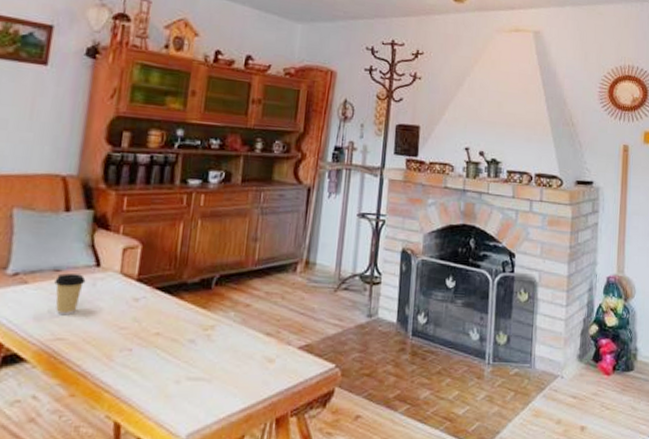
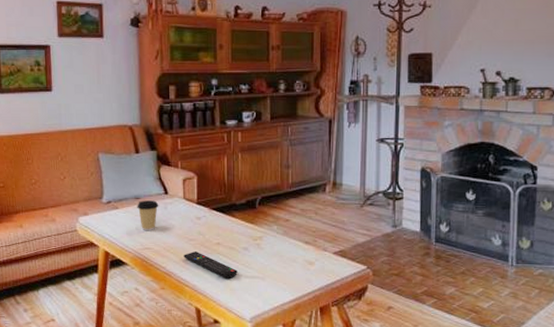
remote control: none [108,344,178,381] -> present [183,251,238,278]

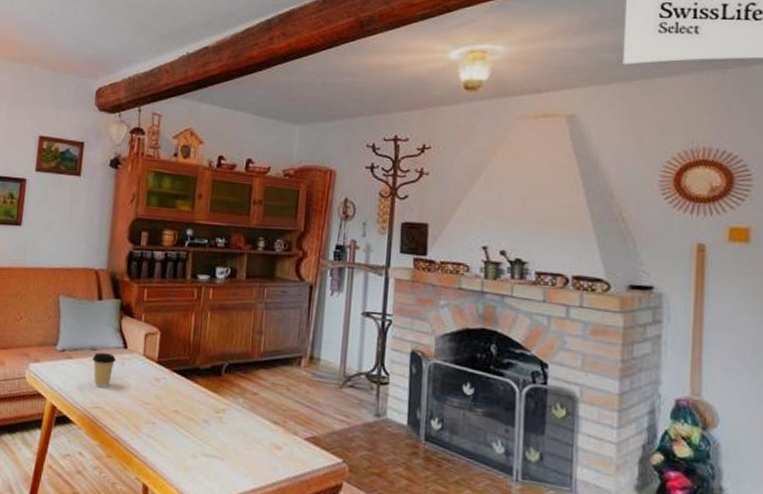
remote control: present [183,251,238,278] -> none [136,417,194,455]

